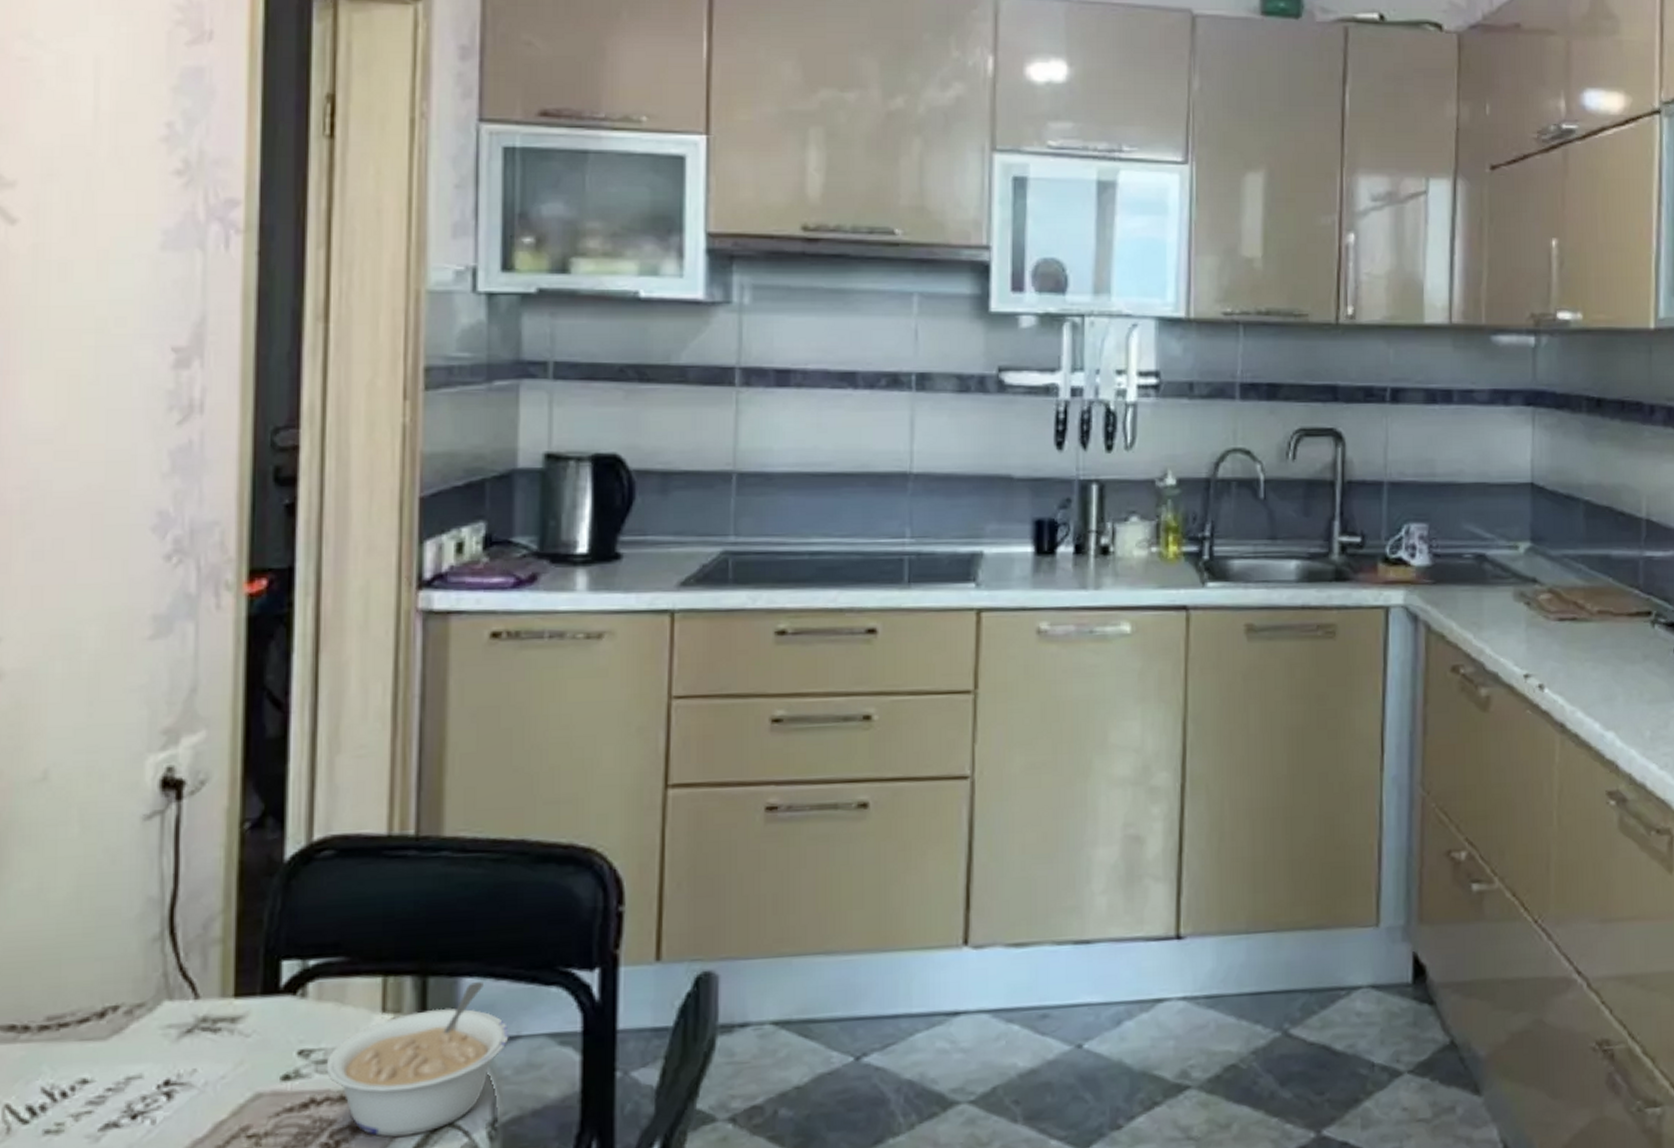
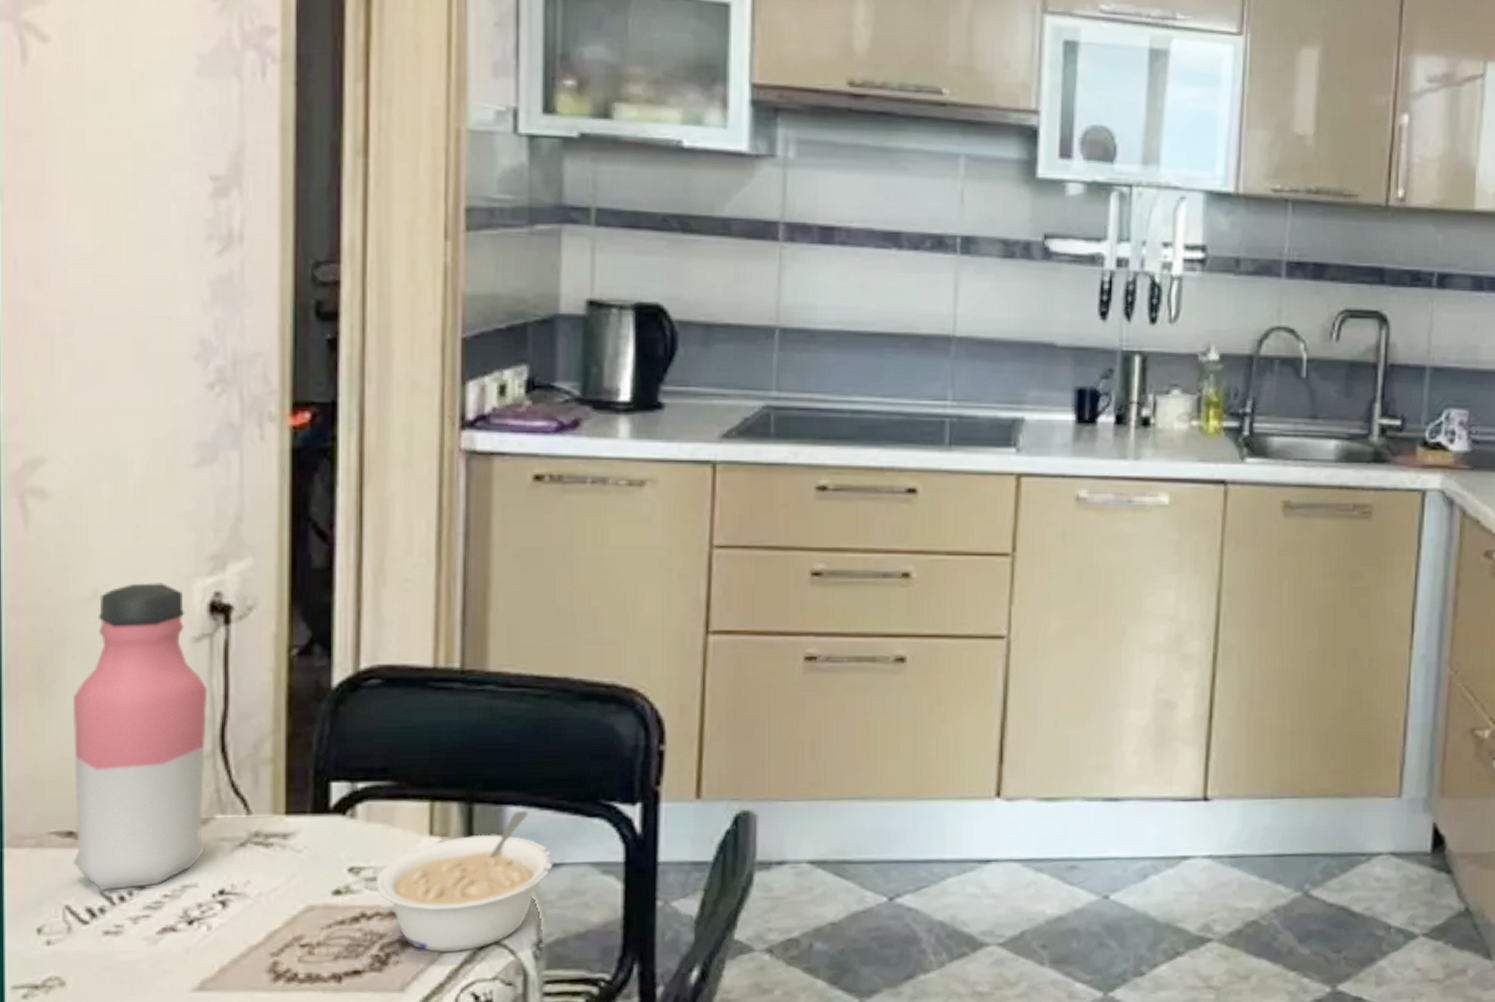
water bottle: none [15,760,158,1086] -> present [72,583,208,890]

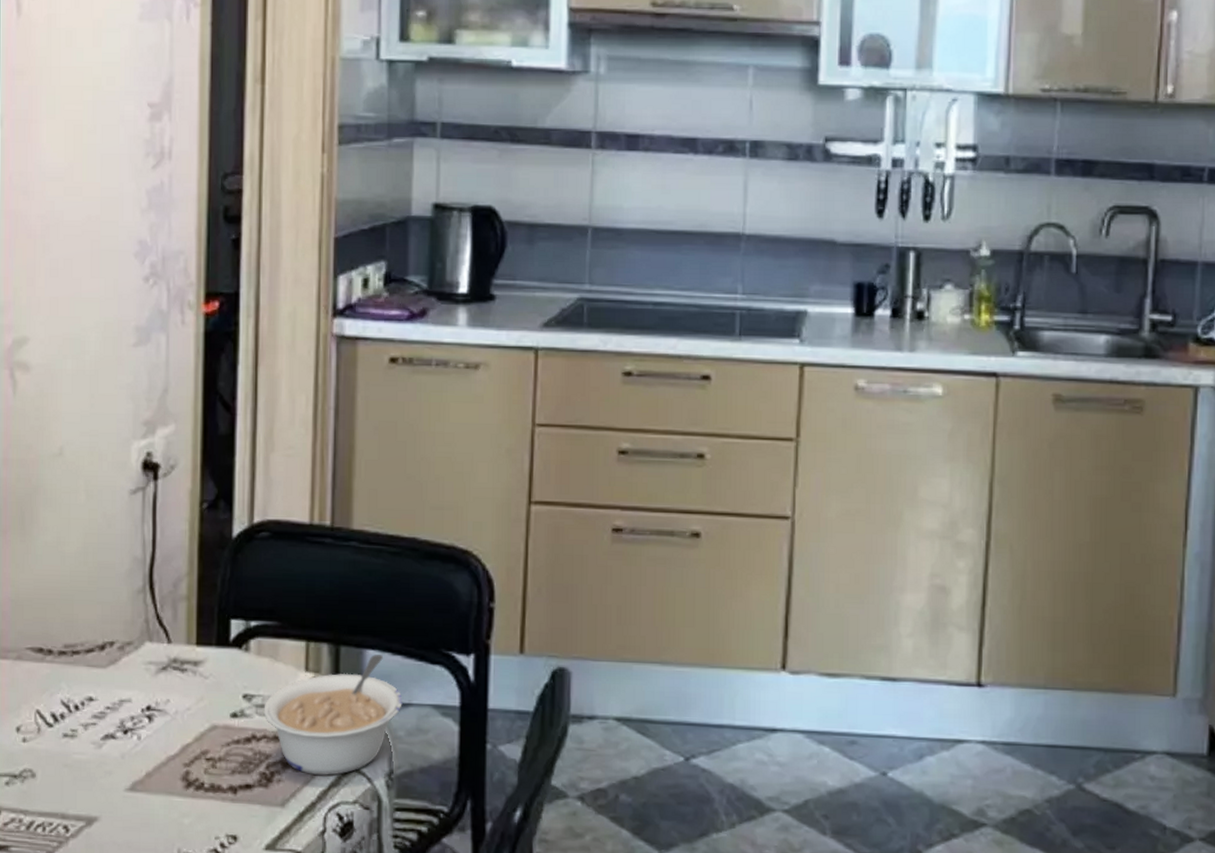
water bottle: present [72,583,208,890] -> none [43,443,141,700]

